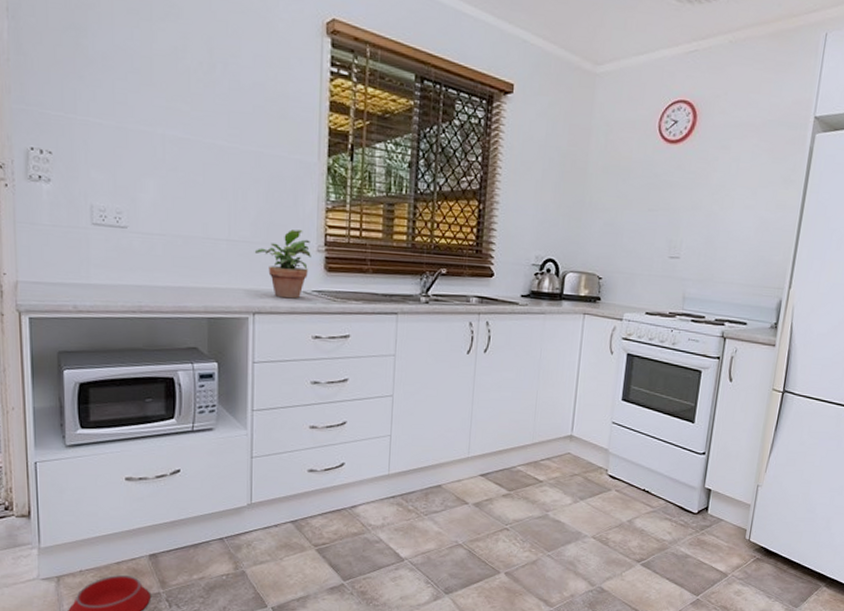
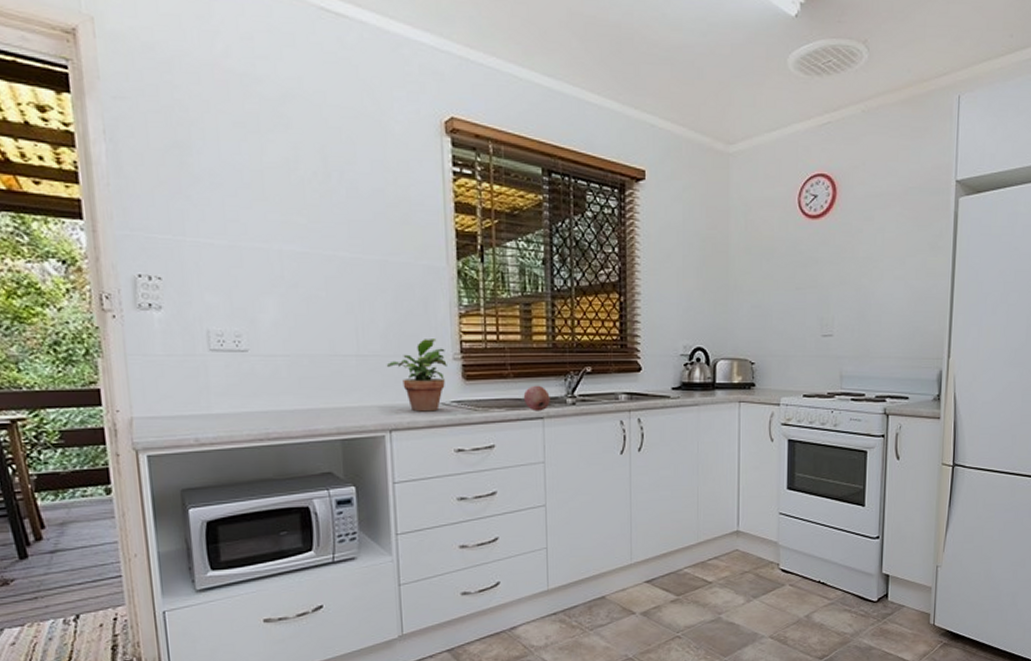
fruit: none [380,282,405,307] -> present [523,385,550,412]

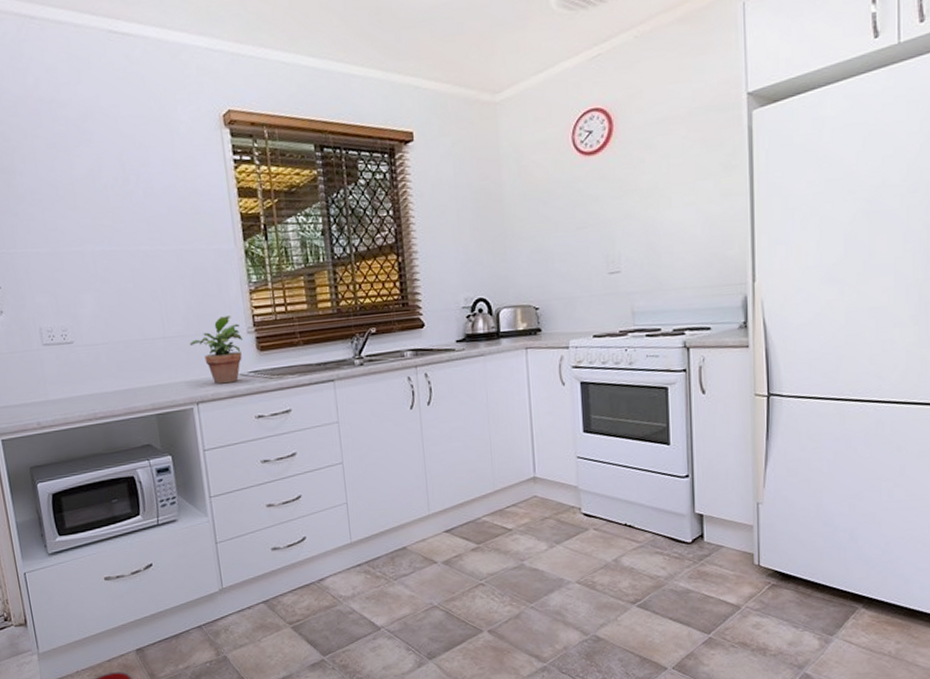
fruit: present [523,385,550,412] -> none [313,349,339,375]

